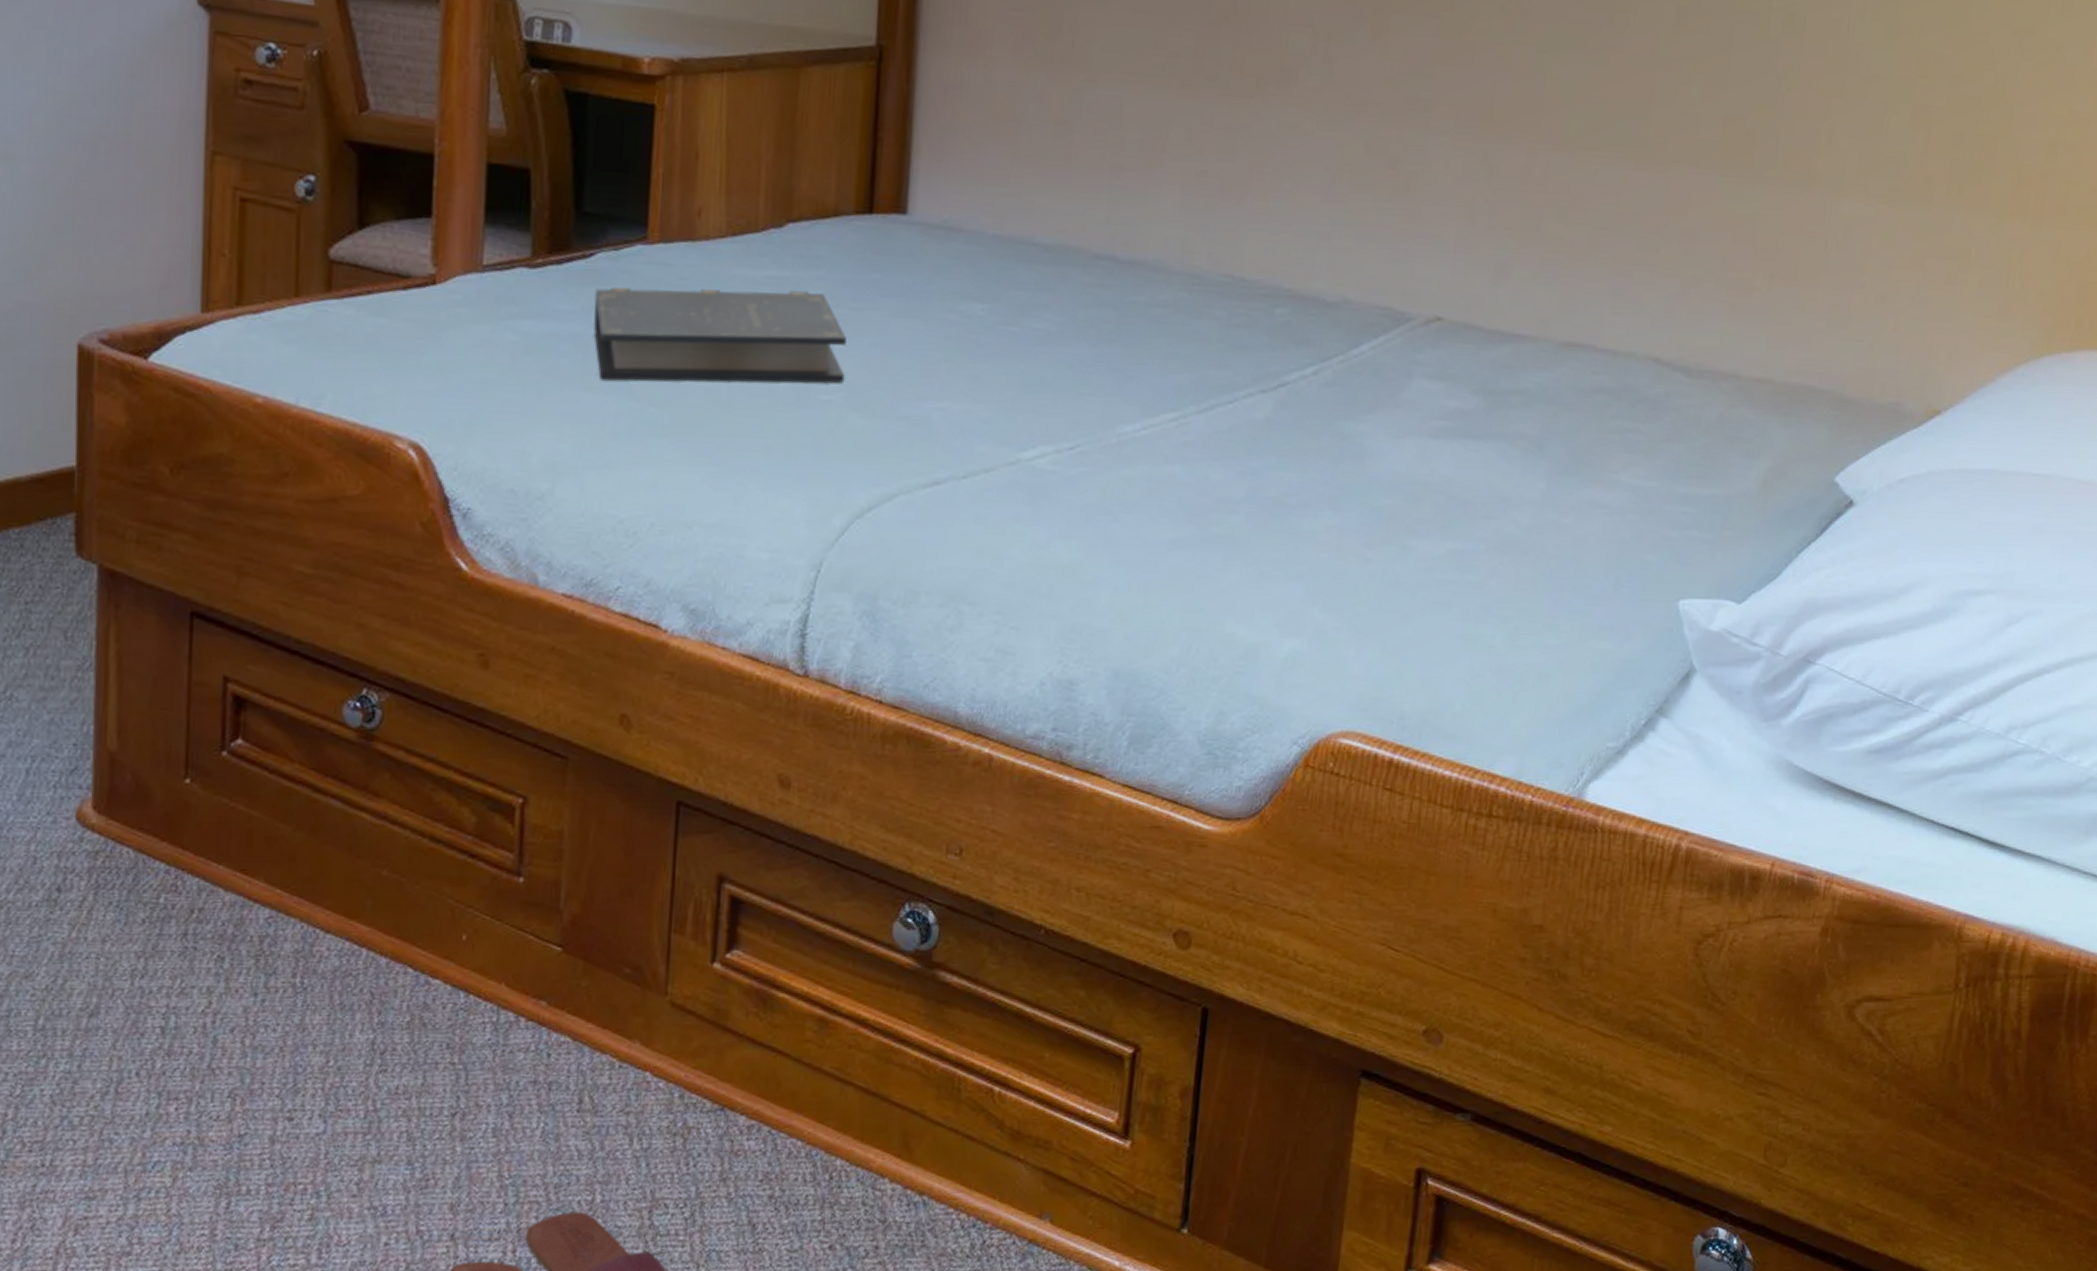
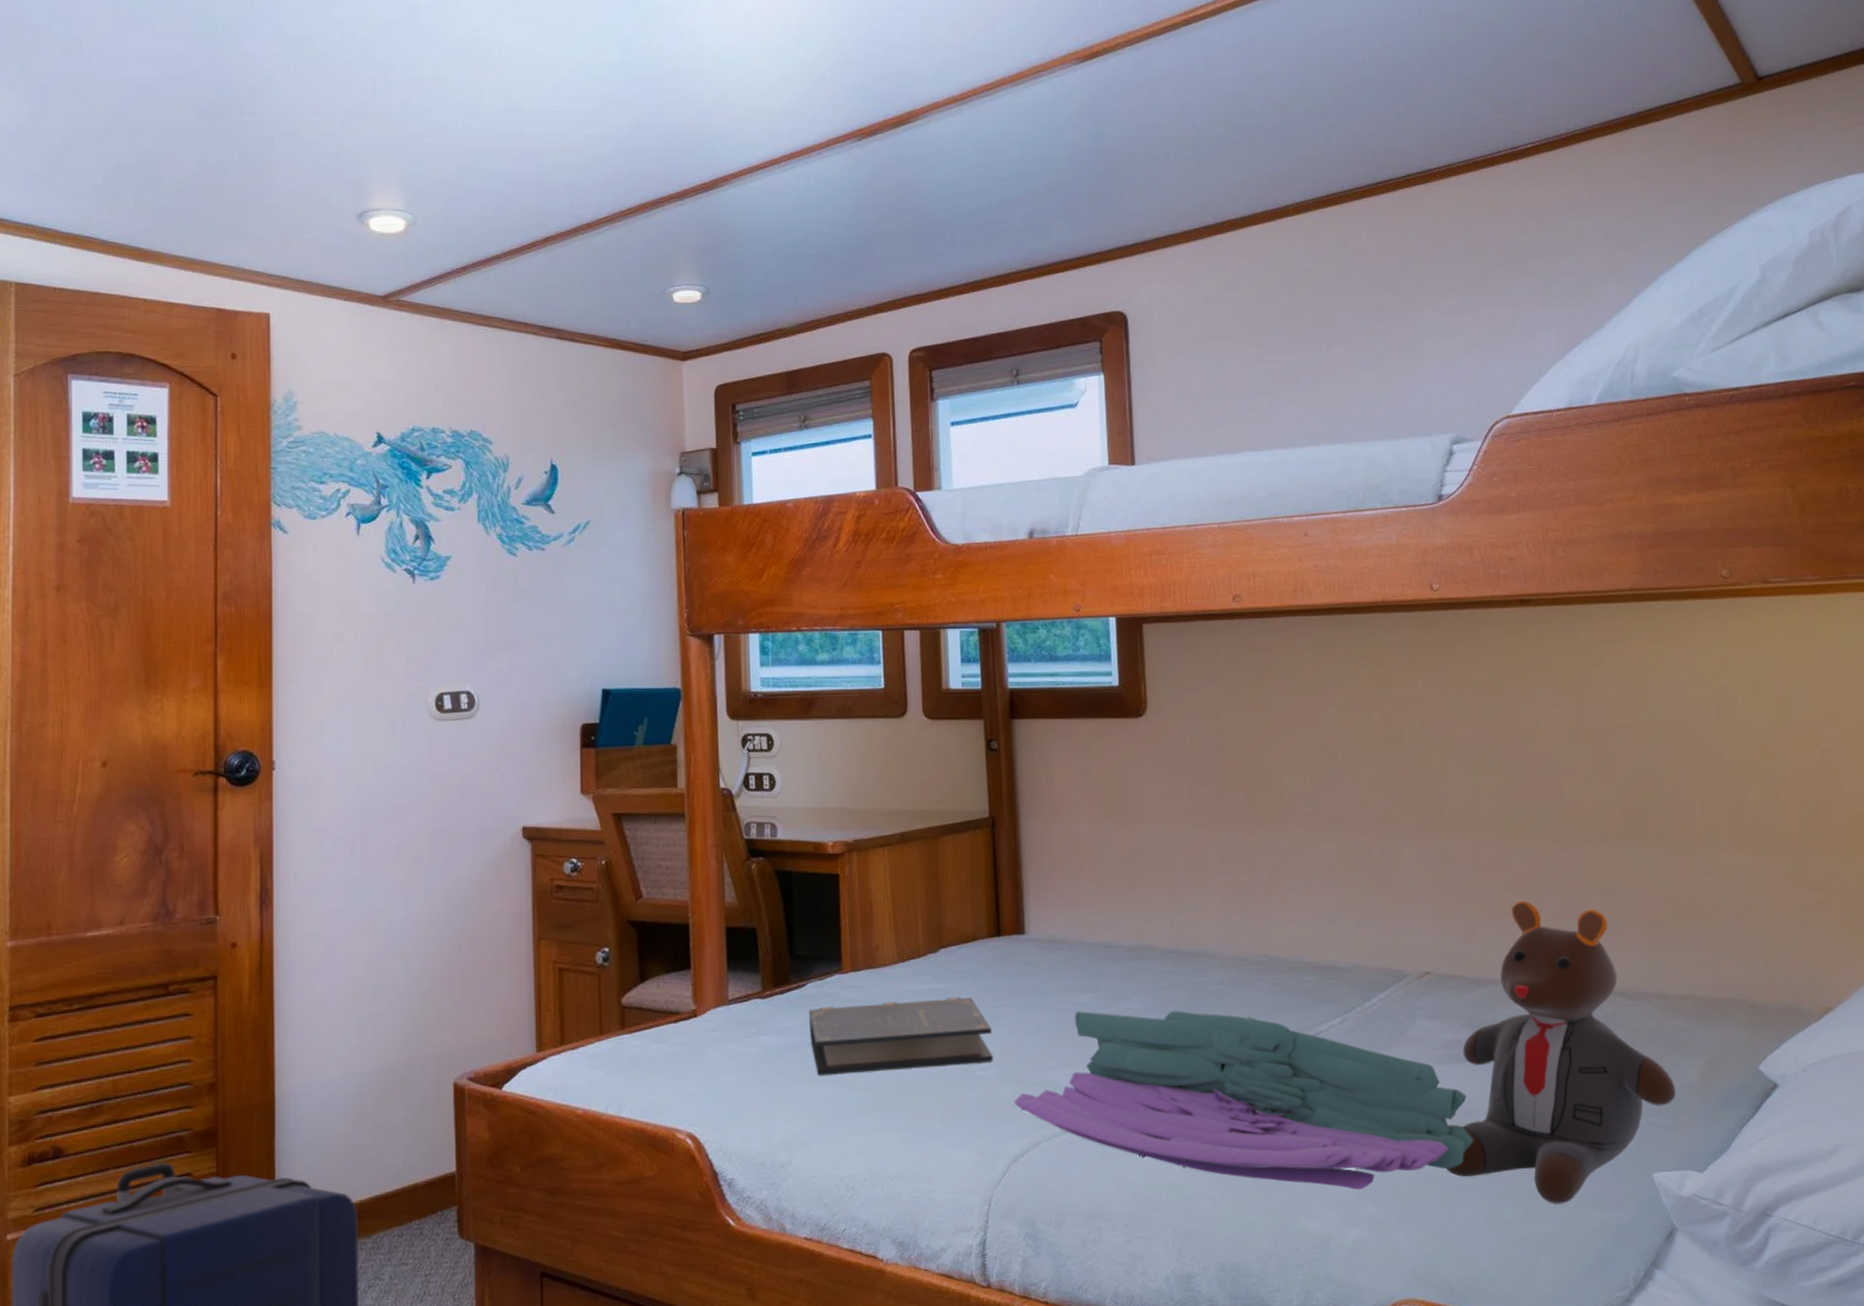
towel: none [866,326,1463,591] -> present [1014,1010,1475,1191]
teddy bear: none [1421,233,1728,629] -> present [1447,900,1677,1204]

